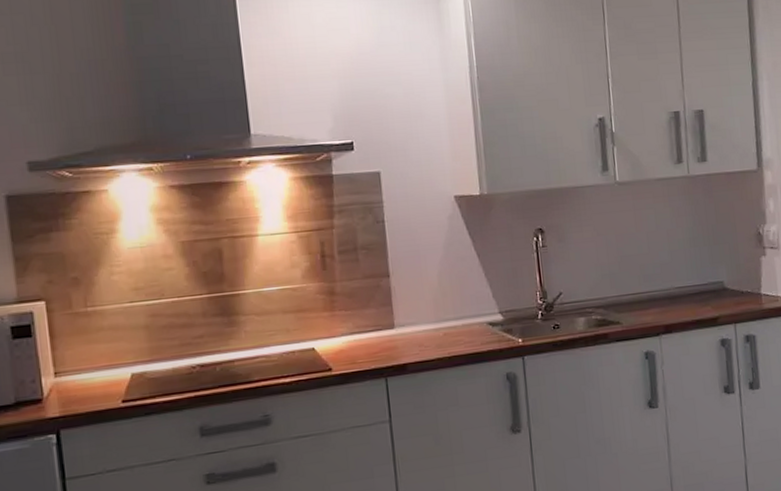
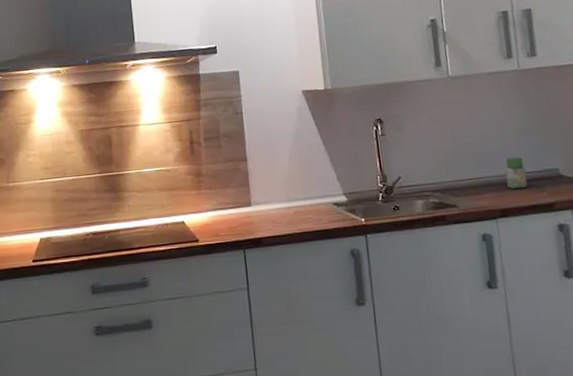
jar: none [671,269,693,304] -> present [505,156,528,189]

